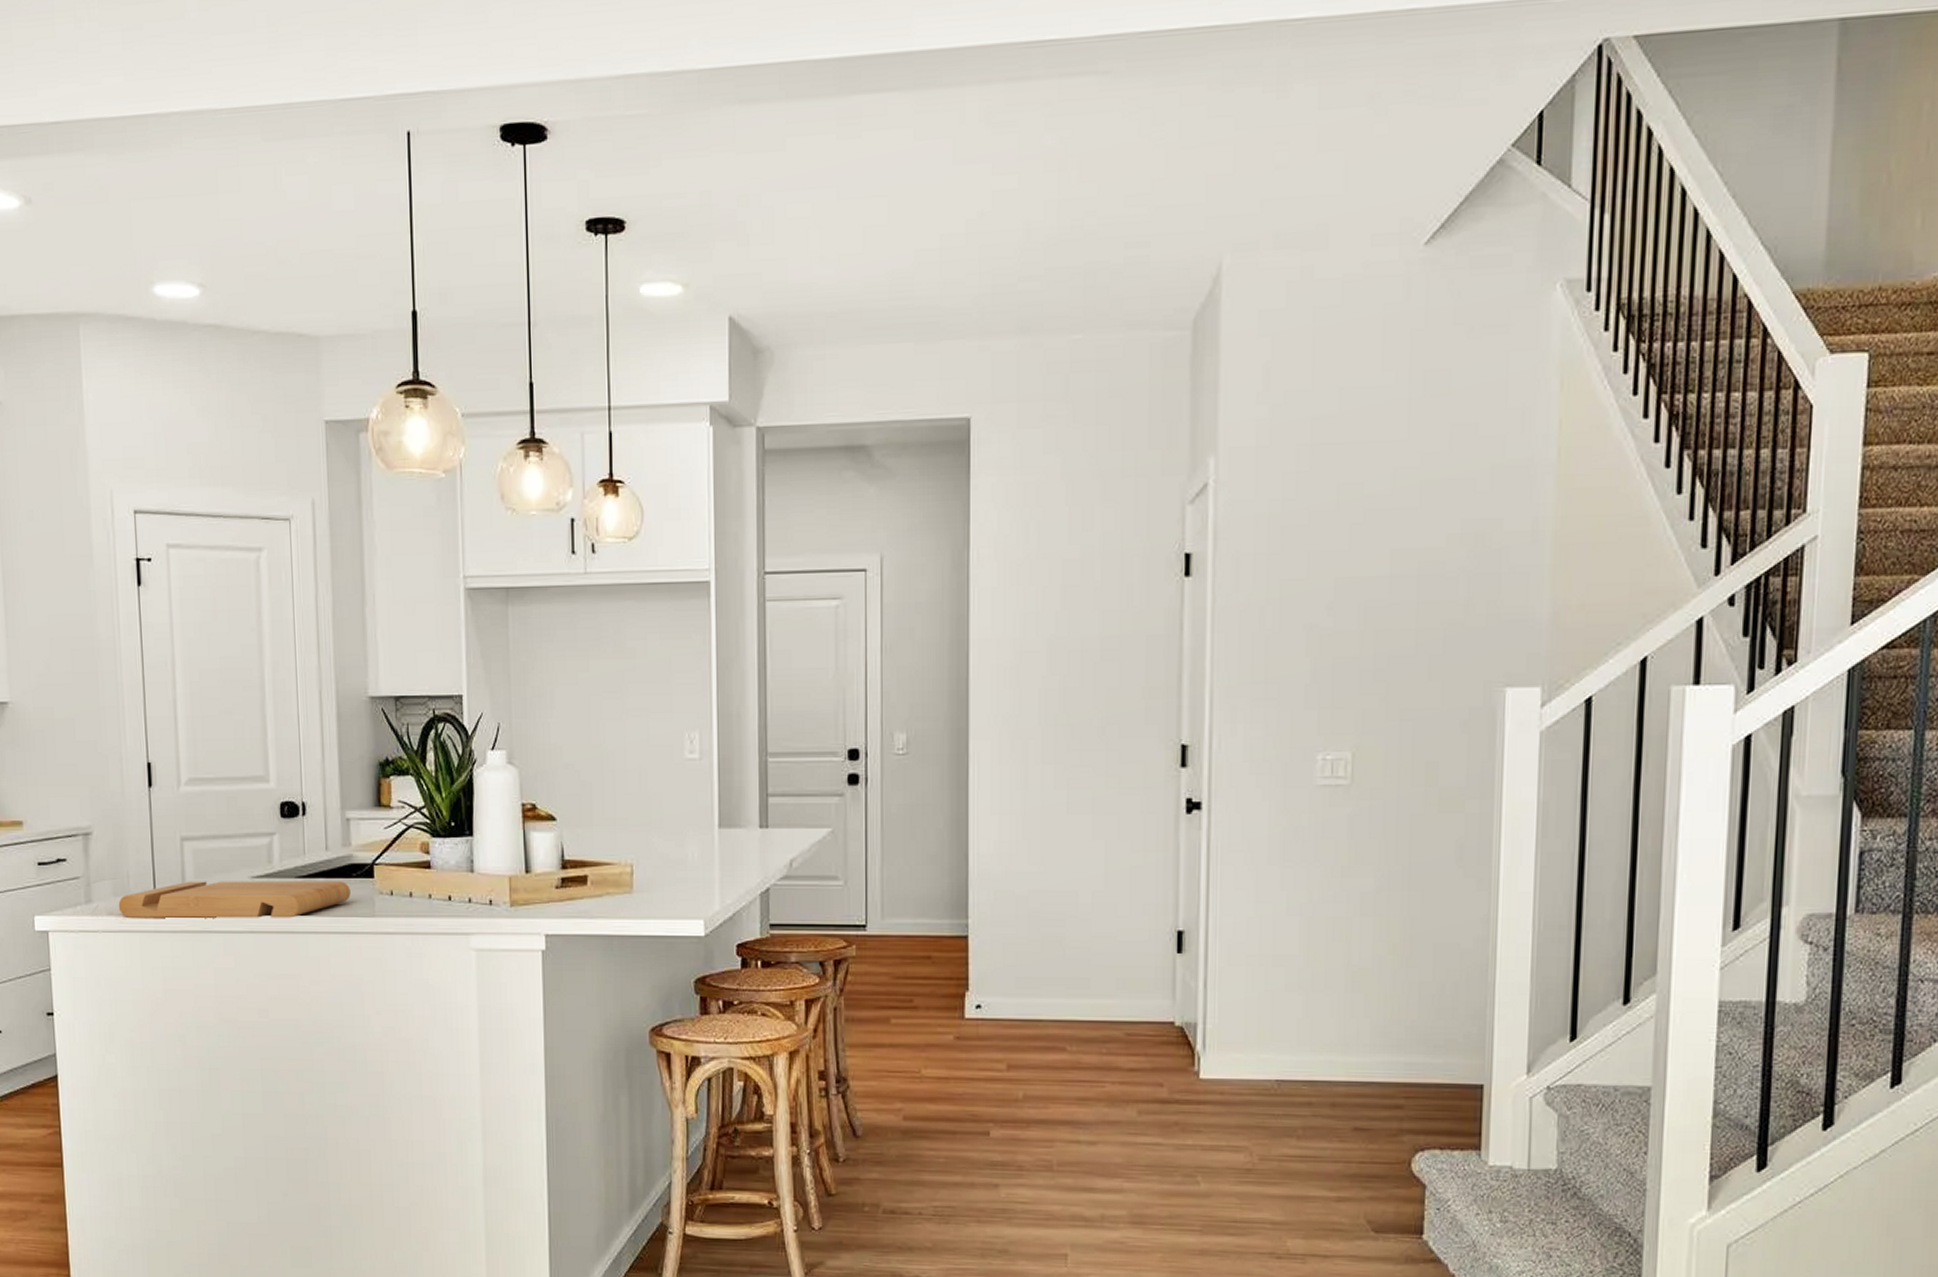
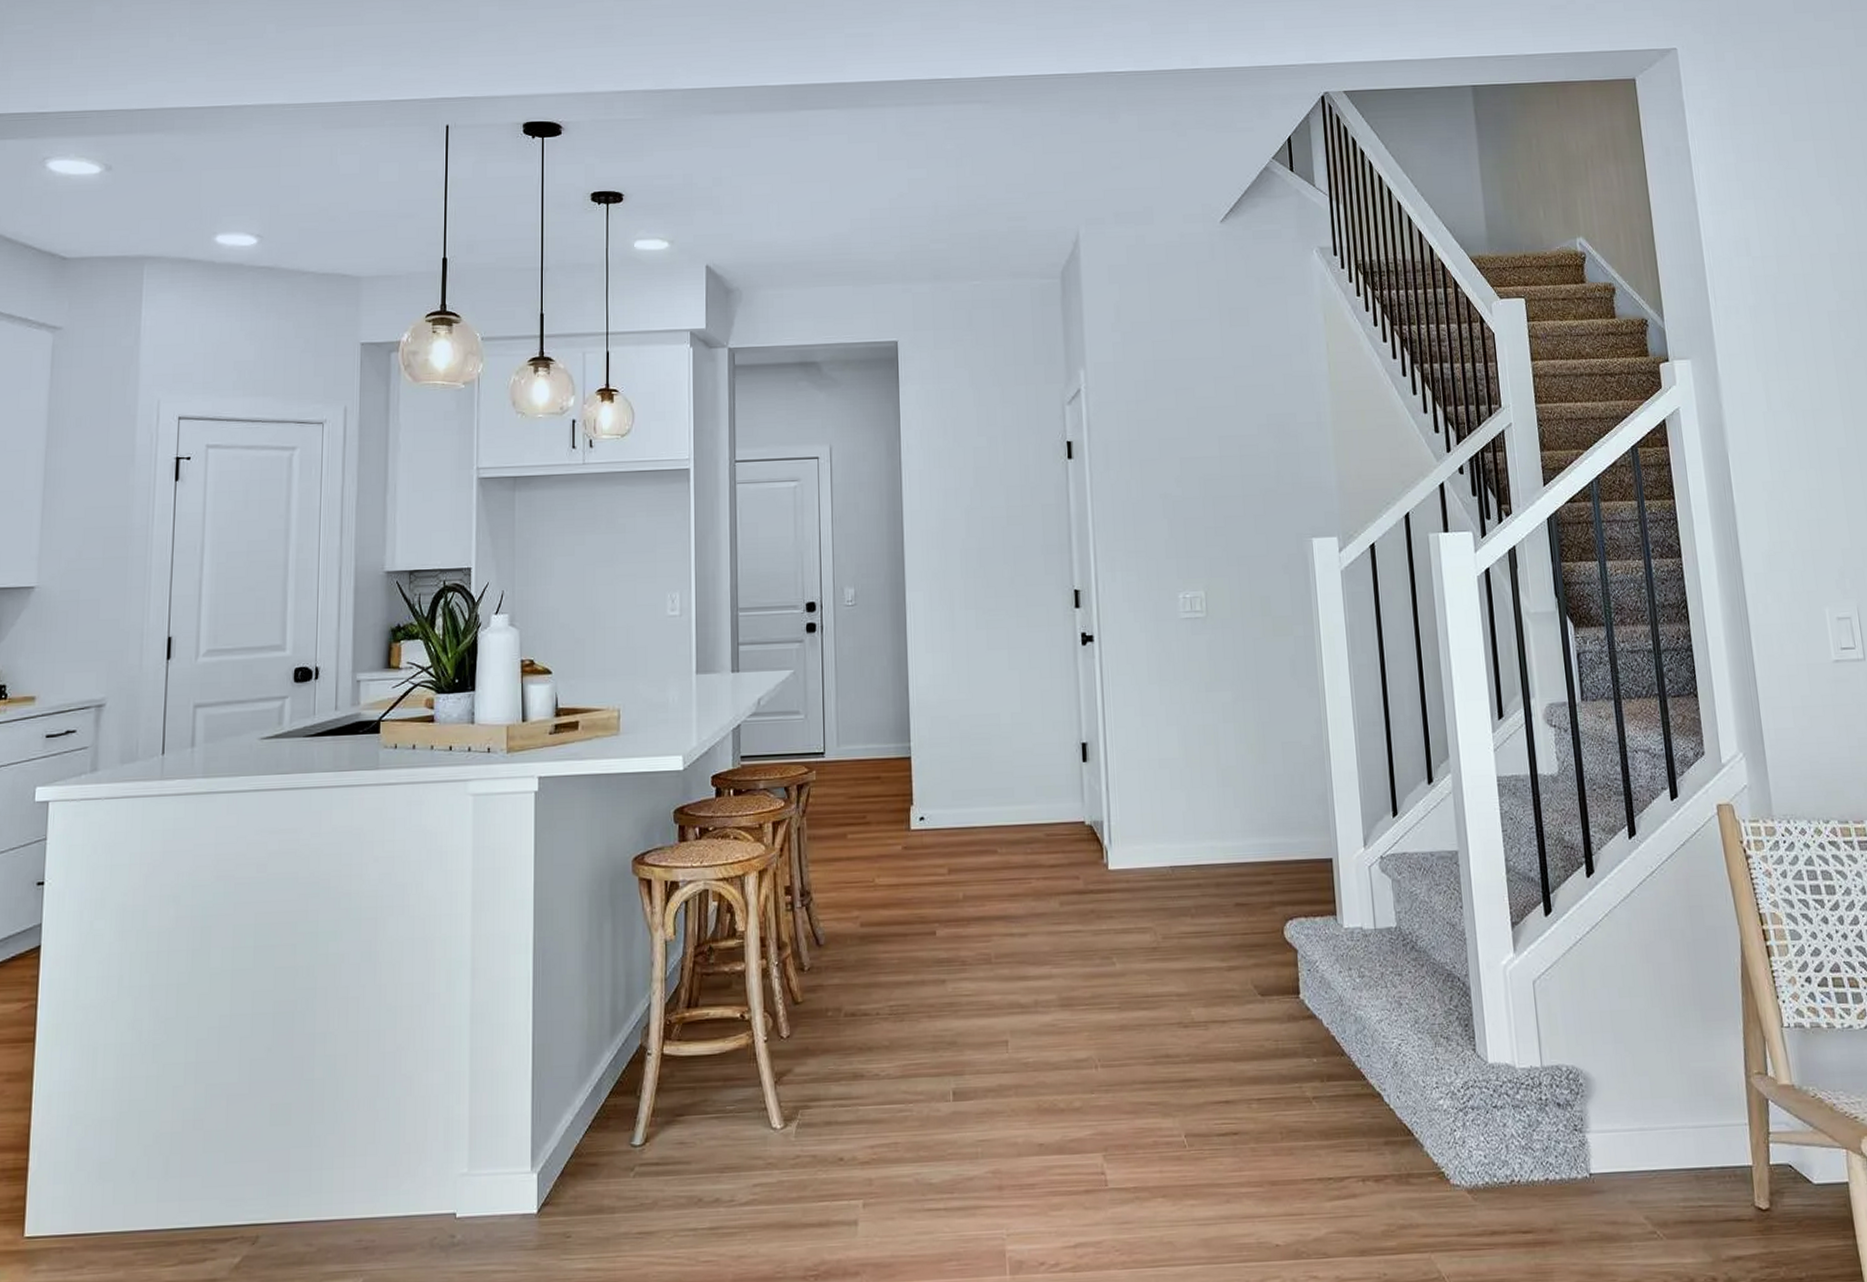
cutting board: present [118,881,351,918] -> none [124,738,356,783]

